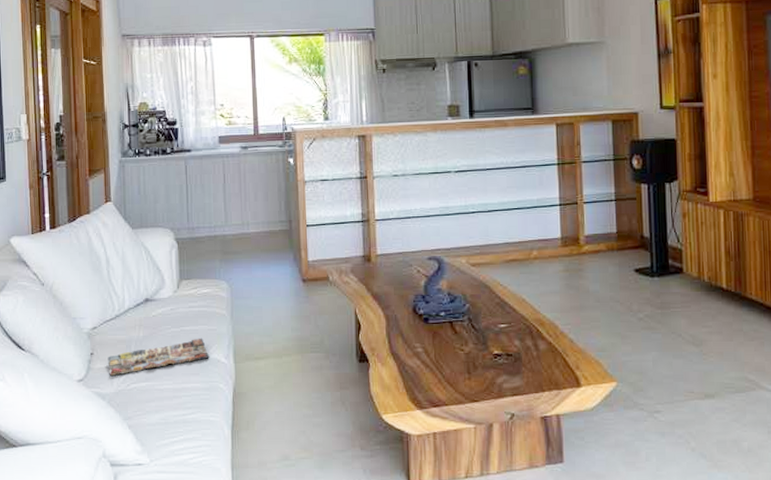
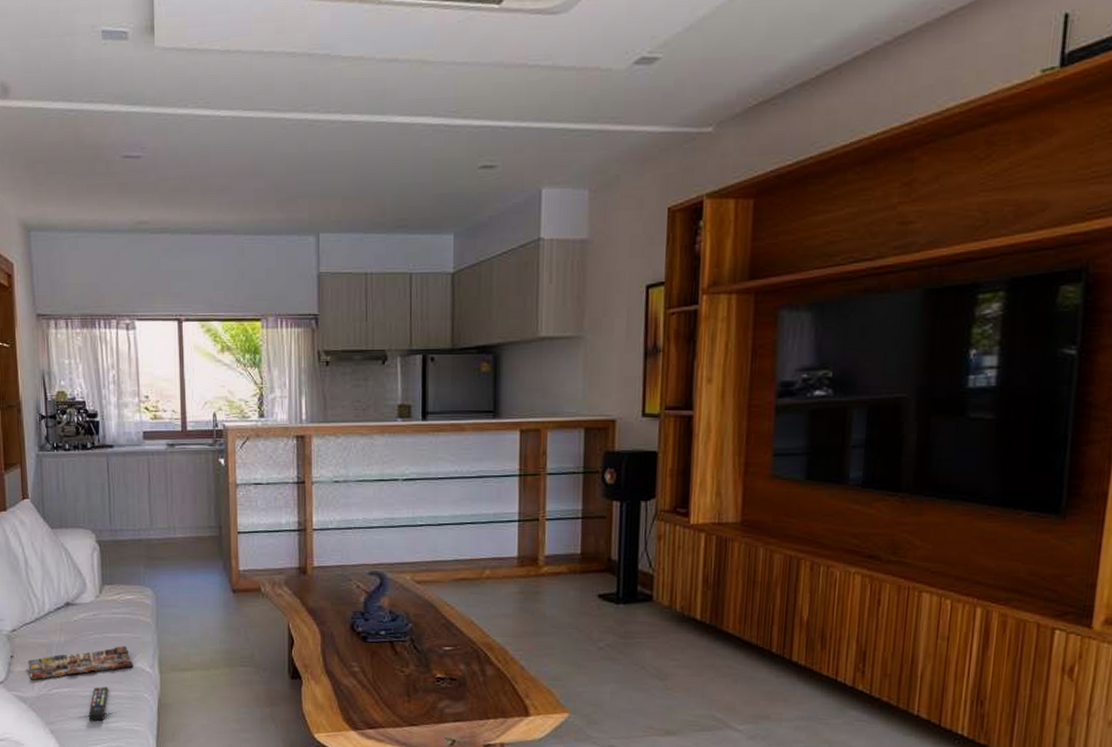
remote control: none [165,379,185,415] -> present [88,686,108,722]

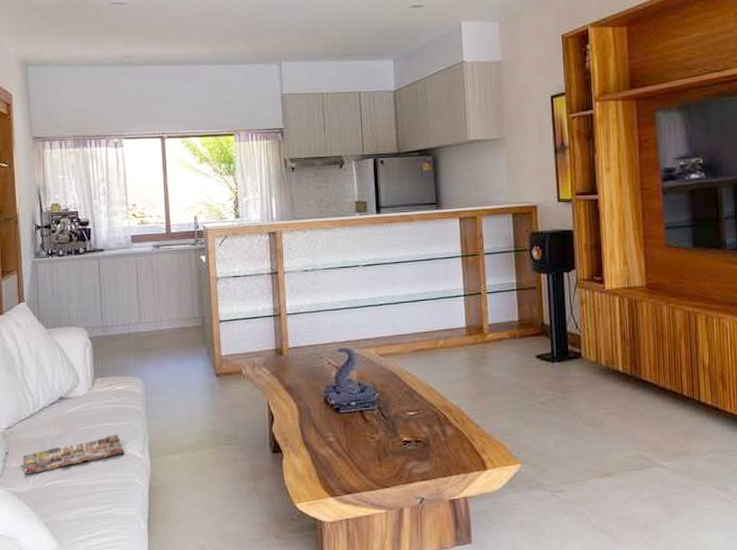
remote control: present [88,686,108,722] -> none [81,475,101,511]

